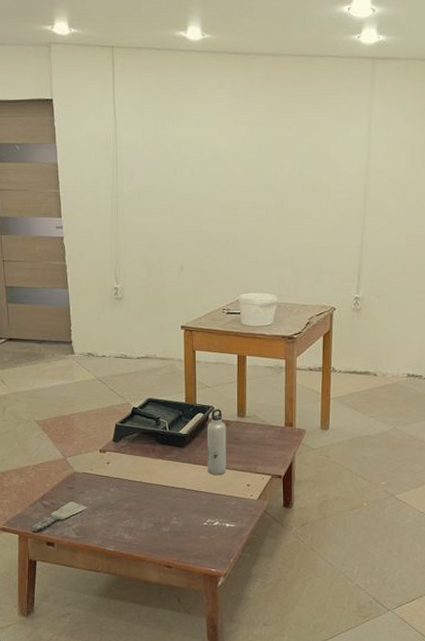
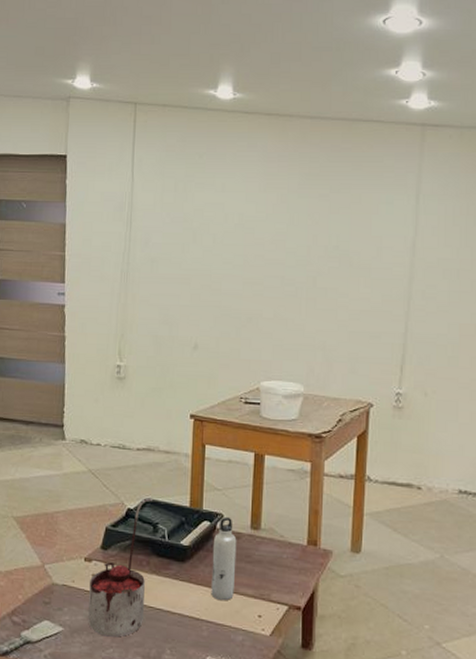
paint can: none [106,398,154,510] -> present [88,498,154,637]

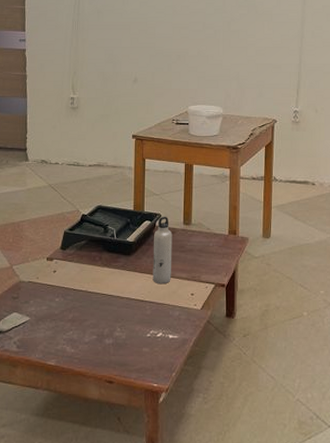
paint can: present [88,498,154,637] -> none [51,205,104,321]

